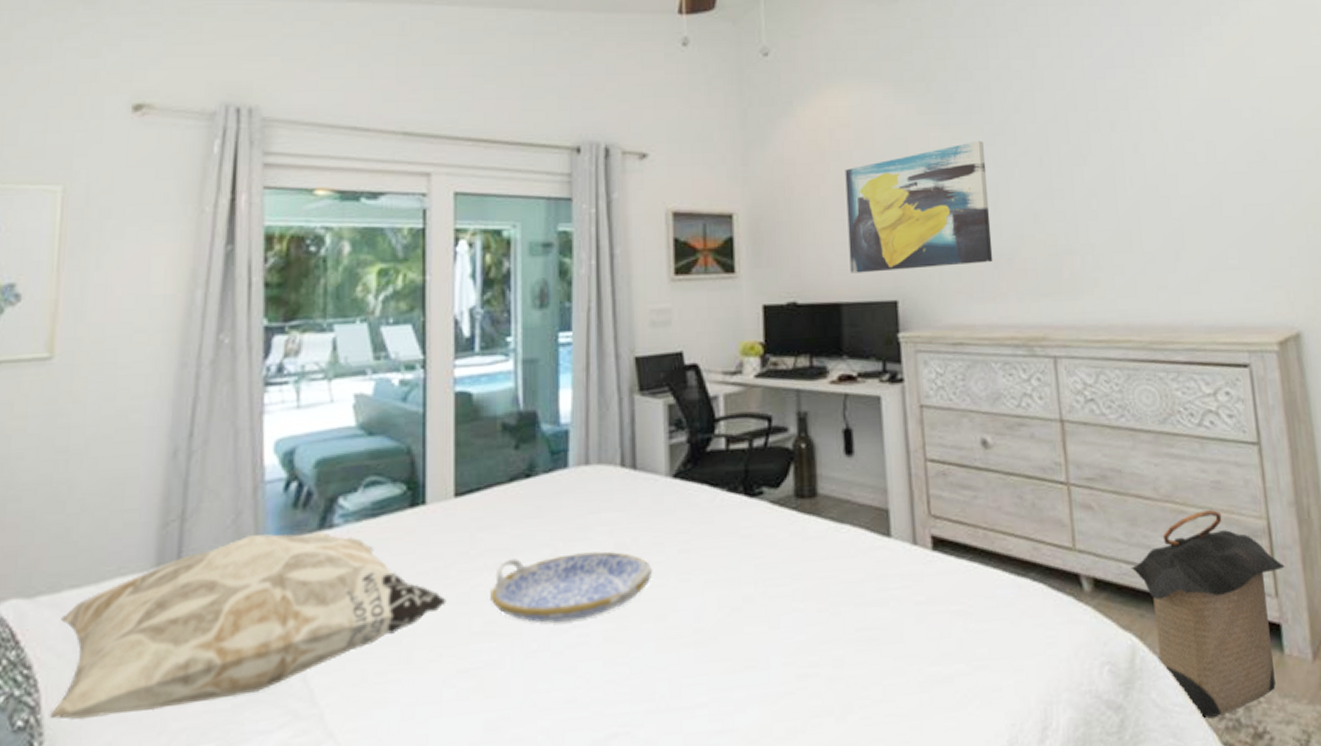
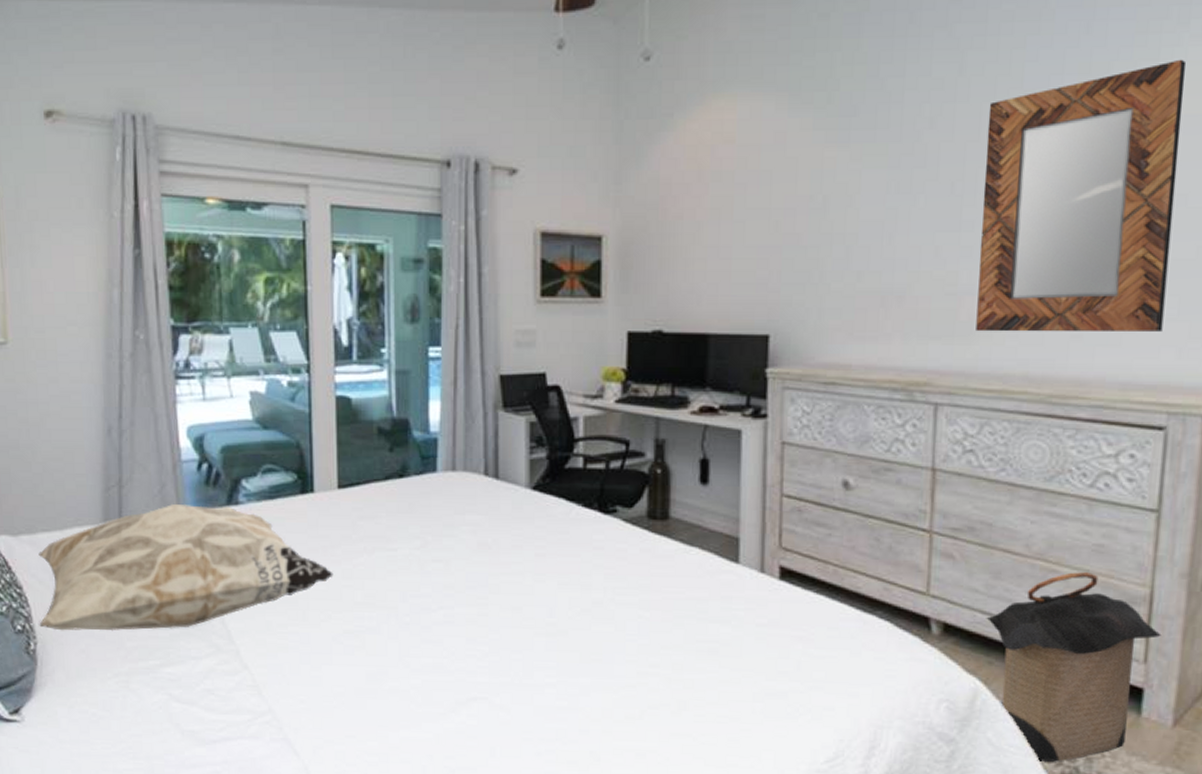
serving tray: present [490,551,653,623] -> none [370,544,511,604]
wall art: present [845,141,993,273] -> none [721,162,888,304]
home mirror: none [1060,56,1230,288] -> present [976,59,1187,333]

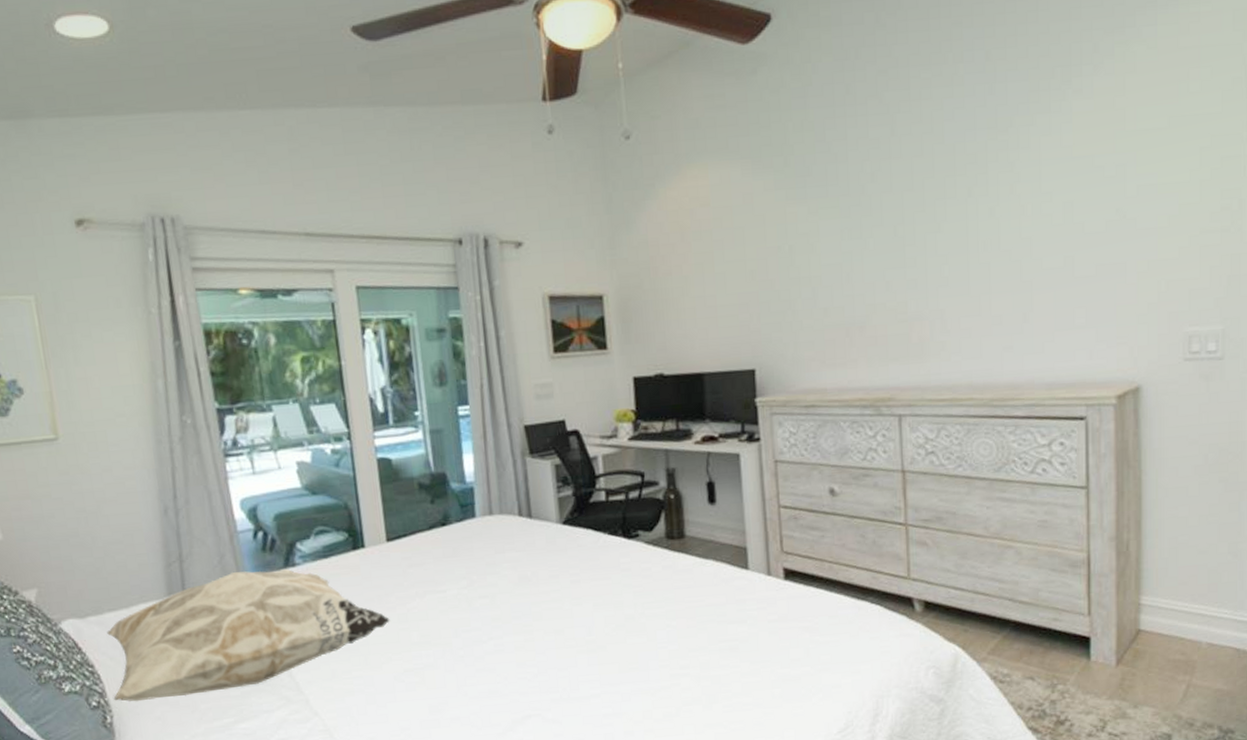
home mirror: present [976,59,1187,333] -> none [918,111,1075,351]
laundry hamper: present [986,572,1161,762] -> none [958,545,1100,709]

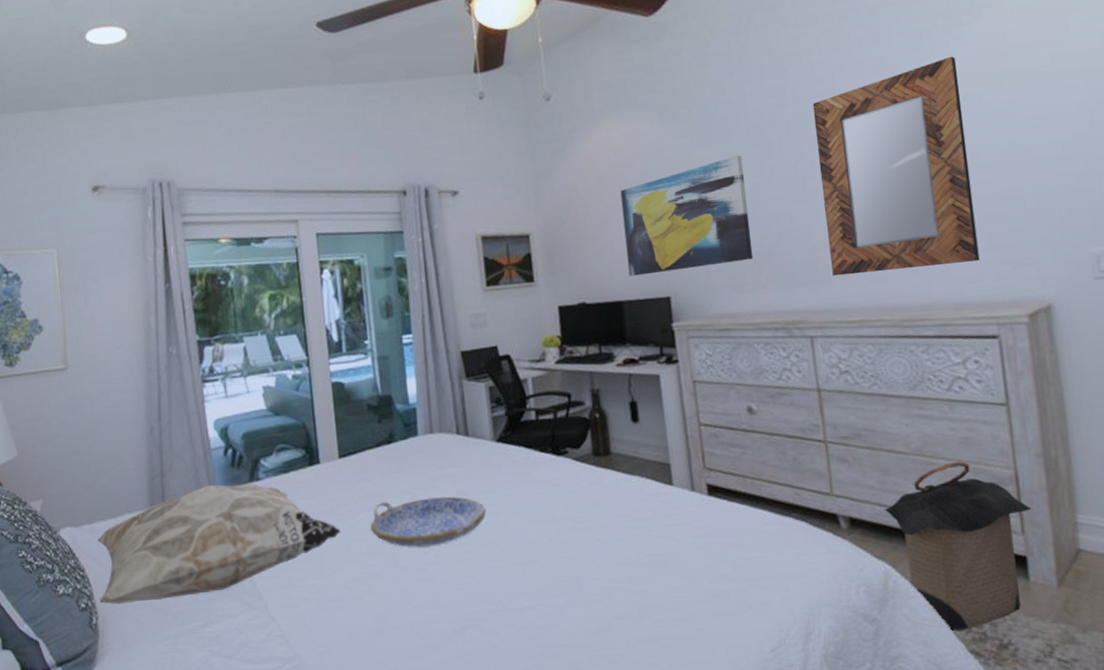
serving tray: none [423,582,551,636] -> present [370,496,487,547]
wall art: none [705,213,845,346] -> present [620,155,754,277]
home mirror: none [918,111,1075,351] -> present [812,56,980,276]
laundry hamper: none [958,545,1100,709] -> present [884,461,1032,631]

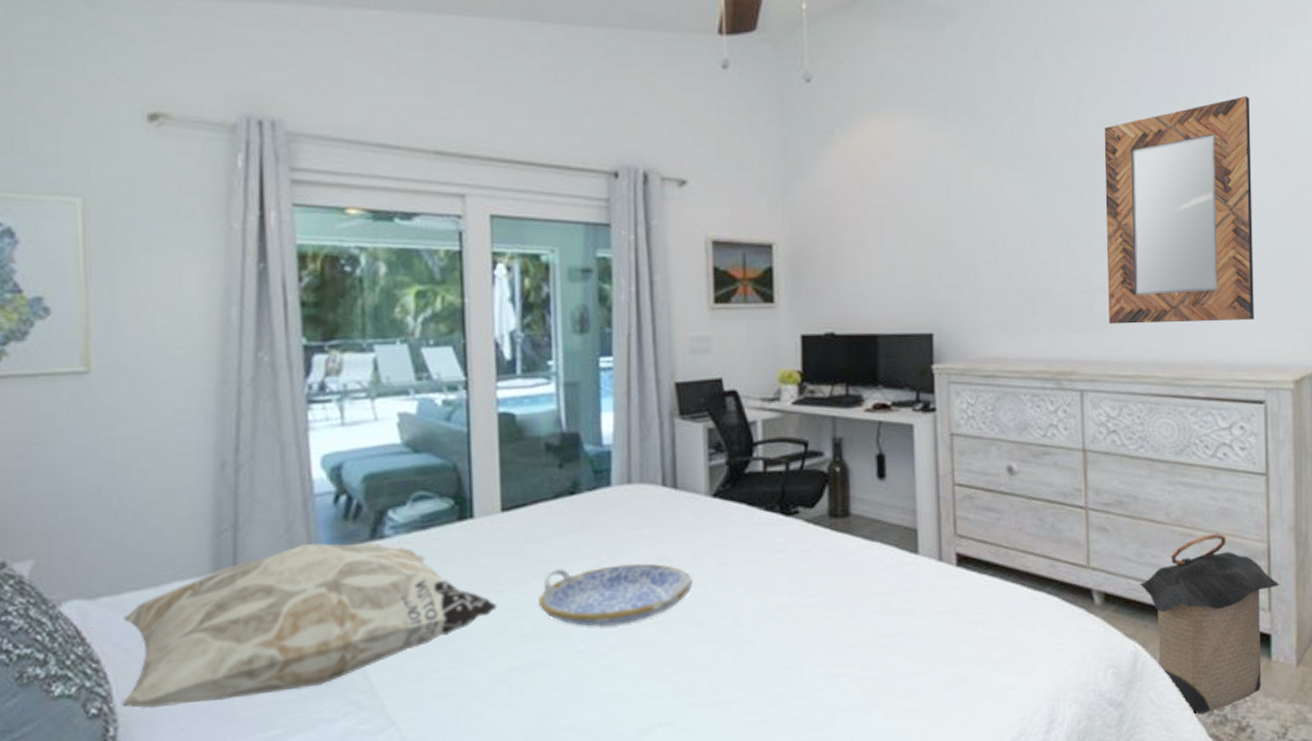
wall art: present [620,155,754,277] -> none [885,177,1028,306]

